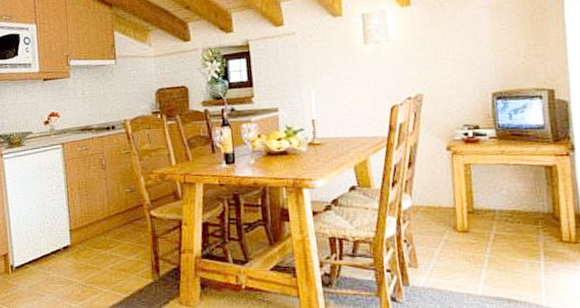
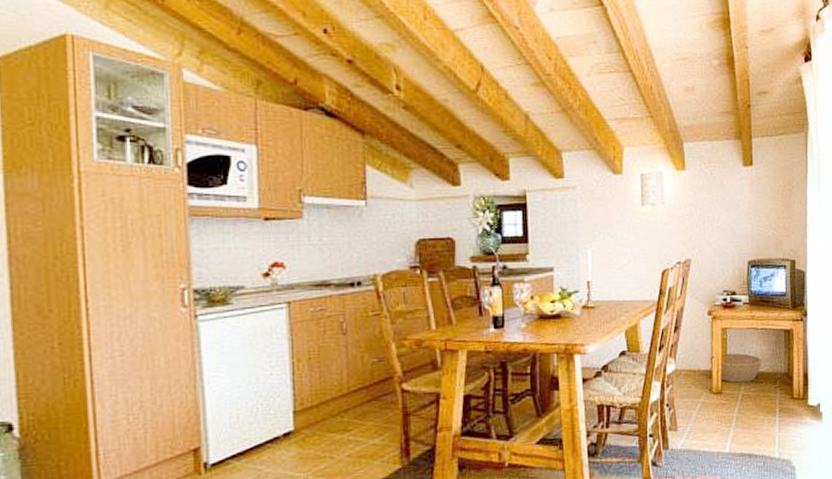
basket: none [450,190,518,222] -> present [709,353,762,383]

